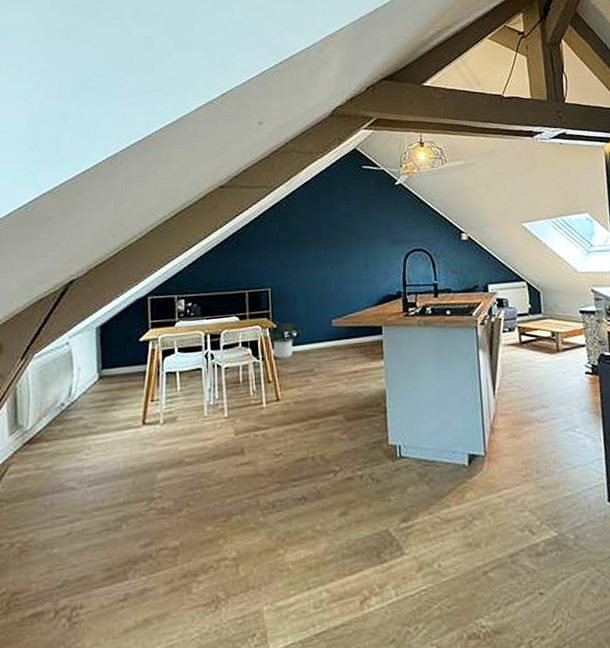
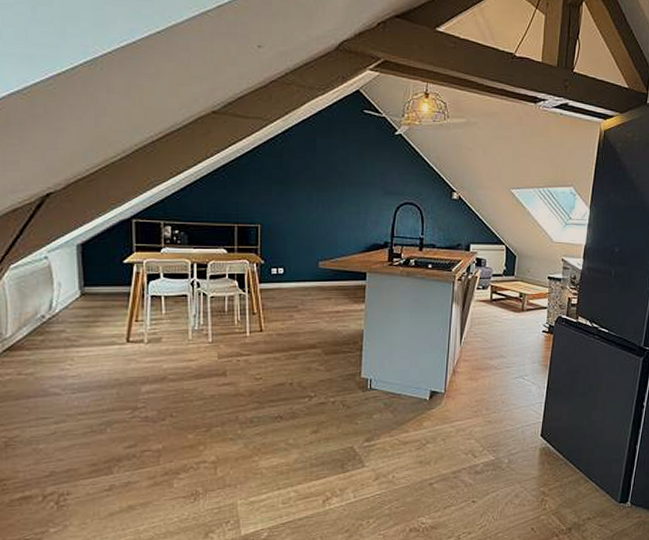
potted plant: present [270,321,306,360] -> none [257,257,293,294]

